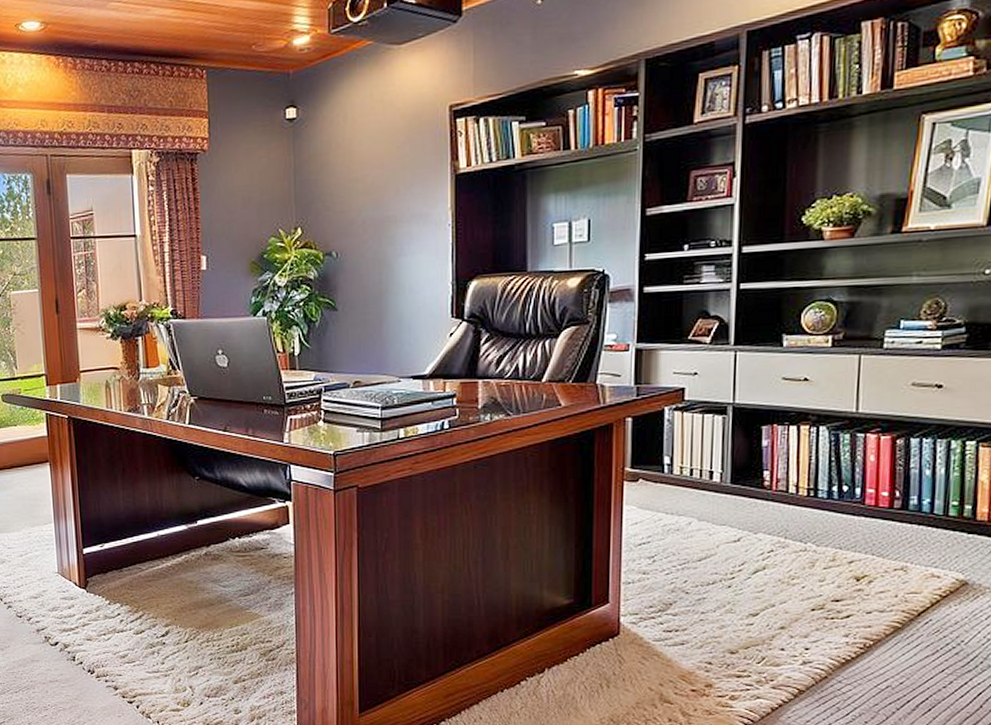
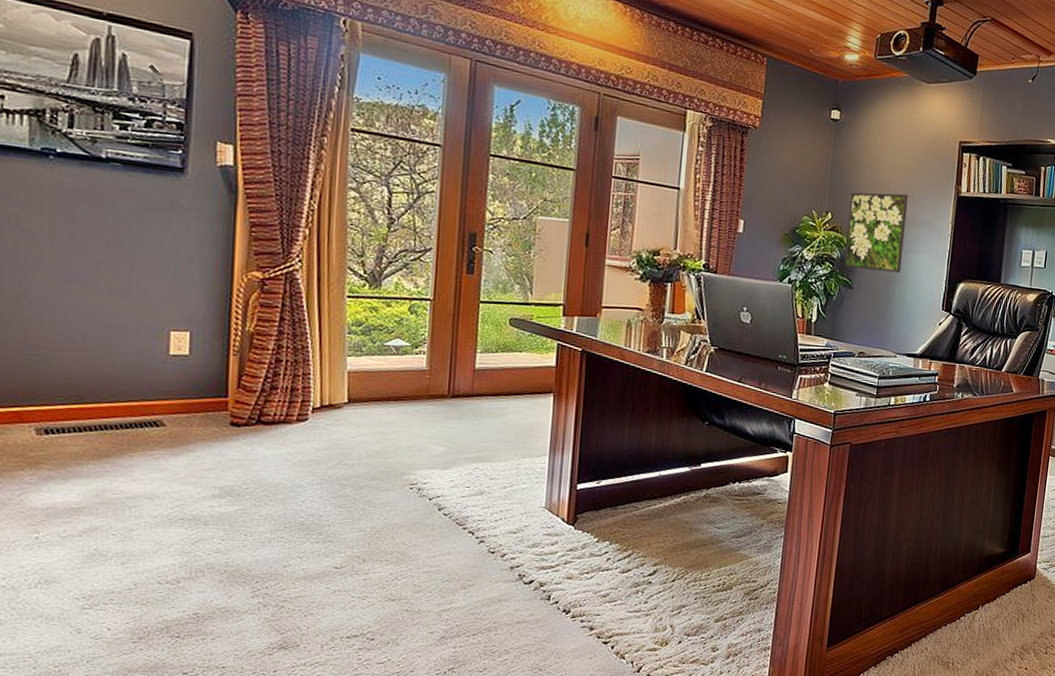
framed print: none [321,186,393,287] -> present [844,192,909,273]

